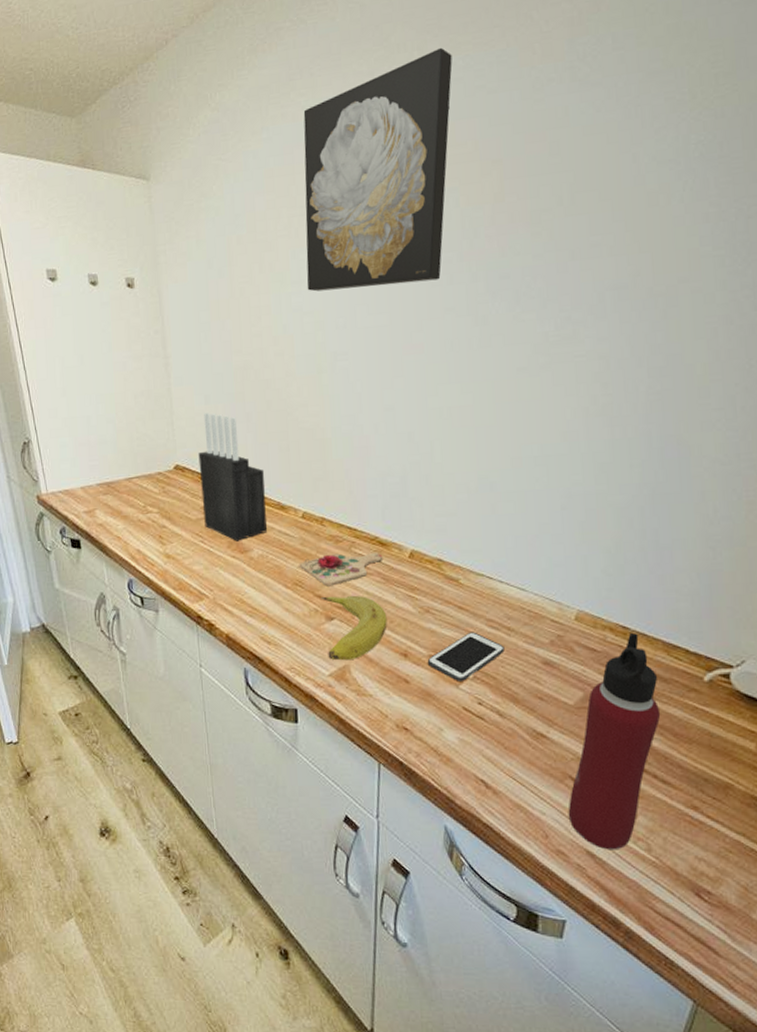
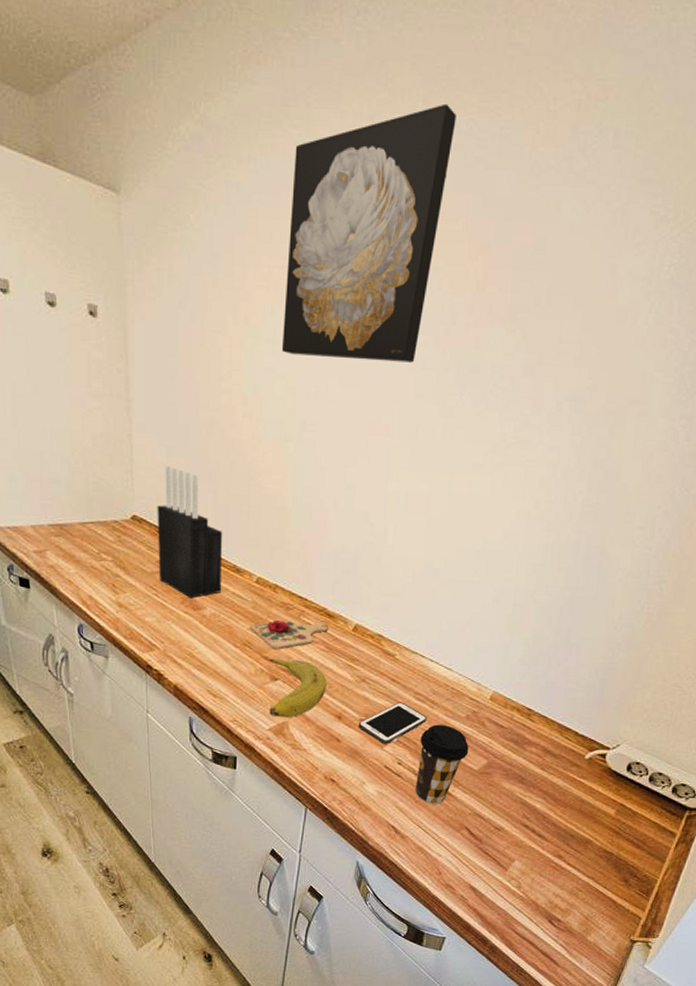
coffee cup: none [500,654,559,751] -> present [415,724,469,805]
water bottle: present [568,632,661,850] -> none [459,714,550,886]

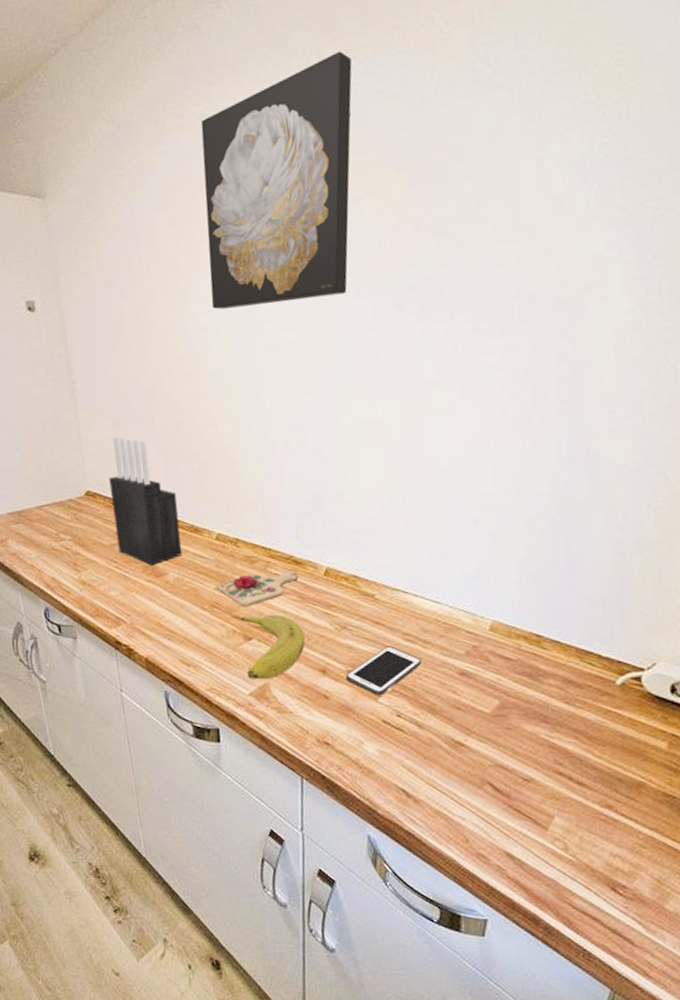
coffee cup: present [415,724,469,805] -> none [417,665,476,760]

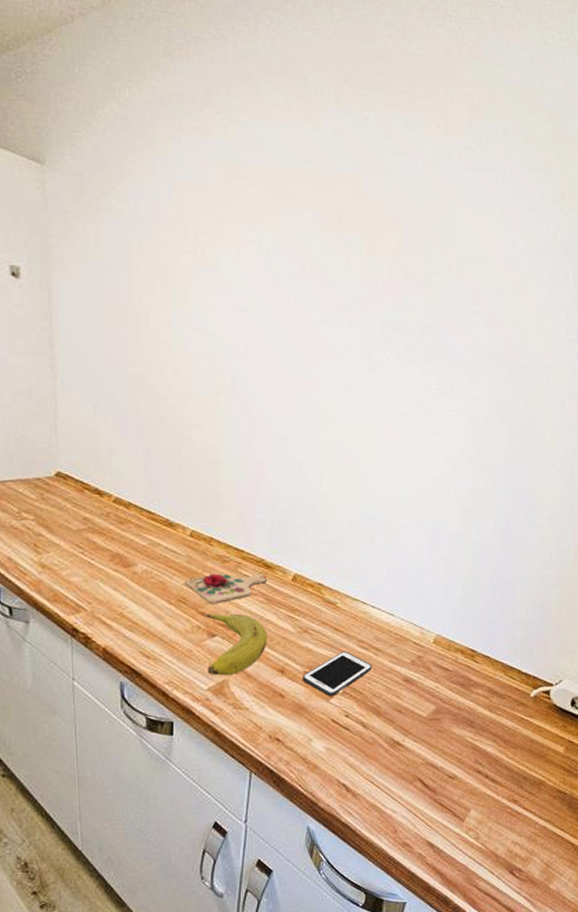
knife block: present [109,436,182,566] -> none [83,420,154,555]
wall art: present [201,51,352,310] -> none [210,99,365,322]

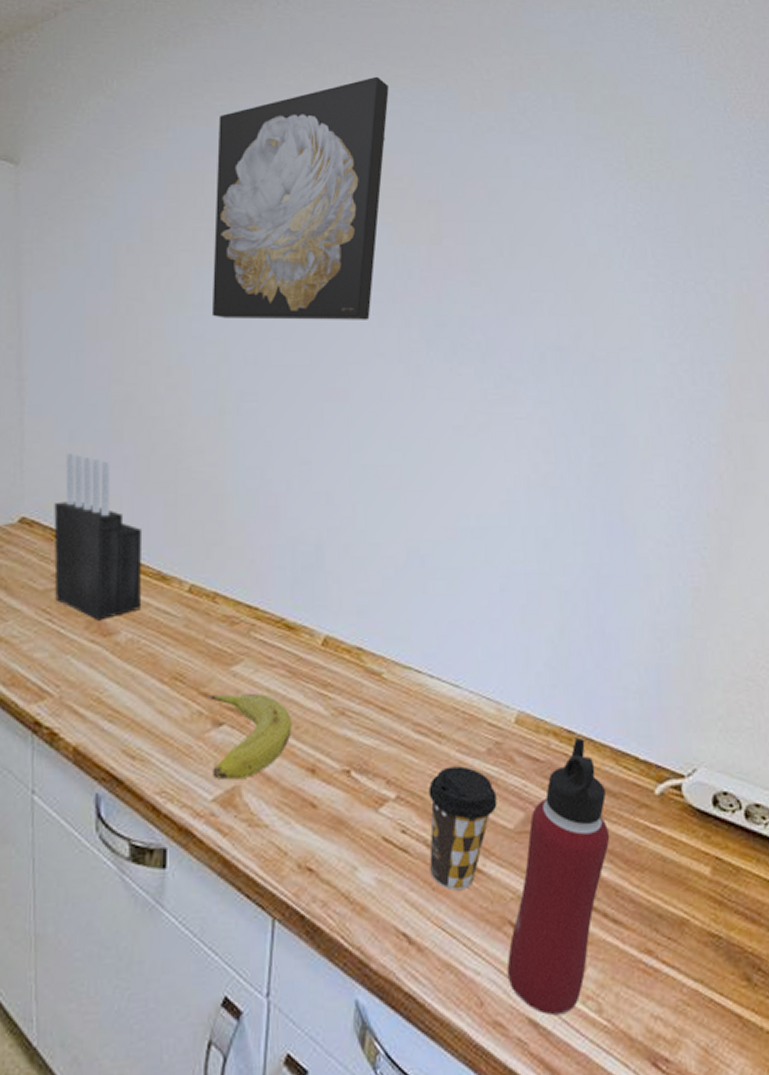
knife block: none [83,420,154,555] -> present [53,451,143,621]
cutting board: present [184,573,268,604] -> none [181,638,290,682]
wall art: none [210,99,365,322] -> present [211,76,389,320]
cell phone: present [302,651,372,697] -> none [340,739,434,805]
coffee cup: none [365,672,416,757] -> present [428,766,497,891]
water bottle: none [415,654,496,840] -> present [507,737,610,1016]

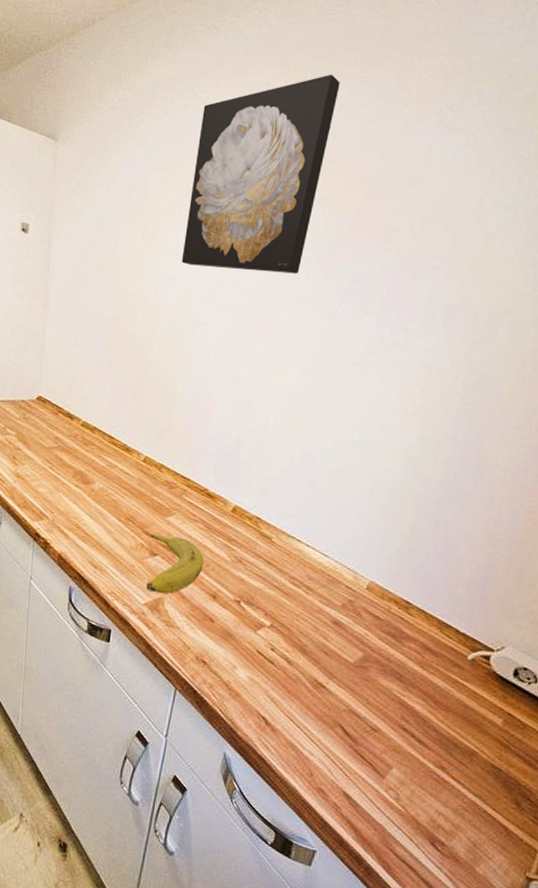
knife block: present [53,451,143,621] -> none [55,353,117,473]
coffee cup: present [428,766,497,891] -> none [288,611,344,697]
water bottle: present [507,737,610,1016] -> none [333,607,429,795]

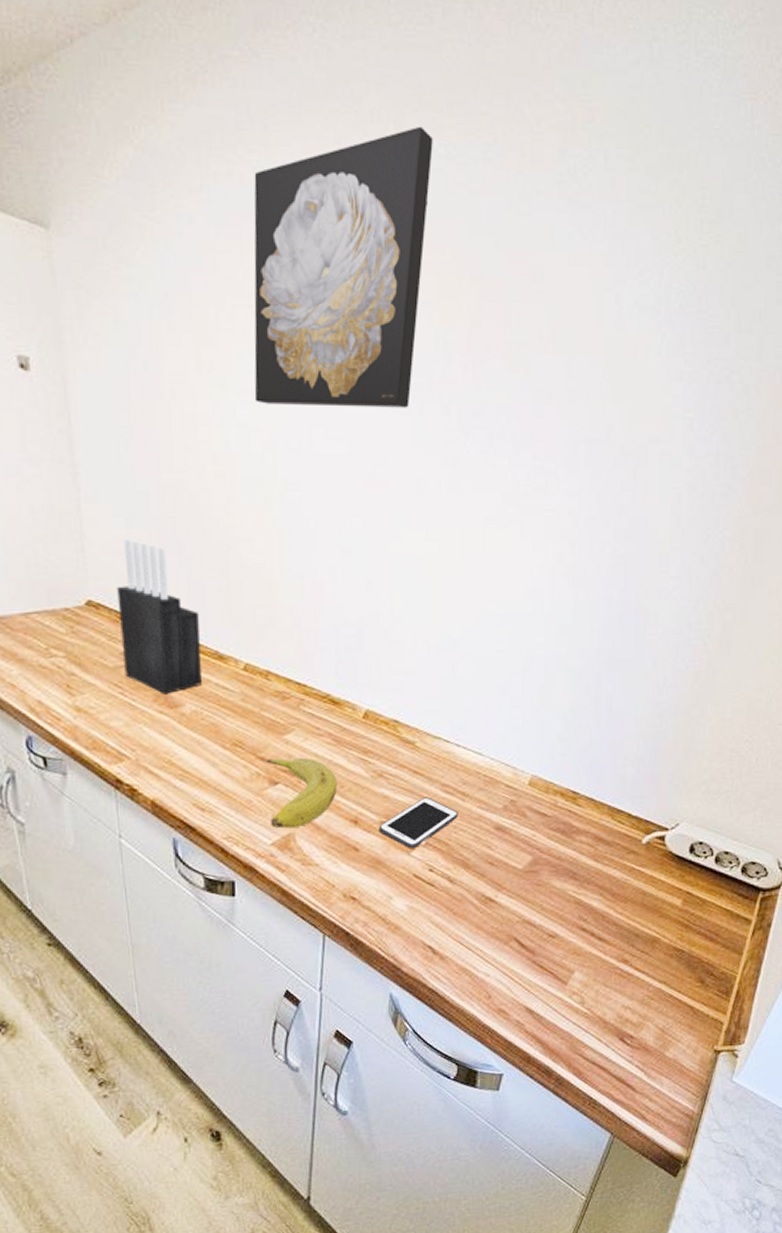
knife block: none [55,353,117,473] -> present [117,538,202,695]
cell phone: none [232,585,302,629] -> present [378,797,458,849]

